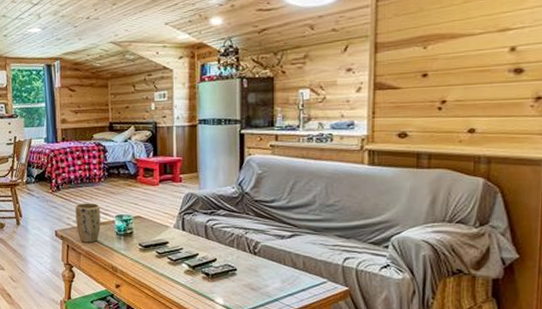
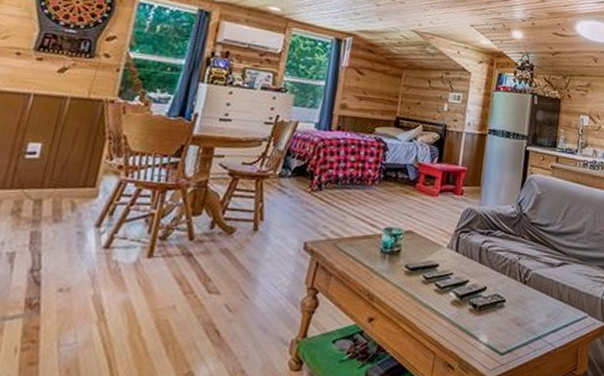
plant pot: present [75,203,101,243] -> none [333,209,368,261]

